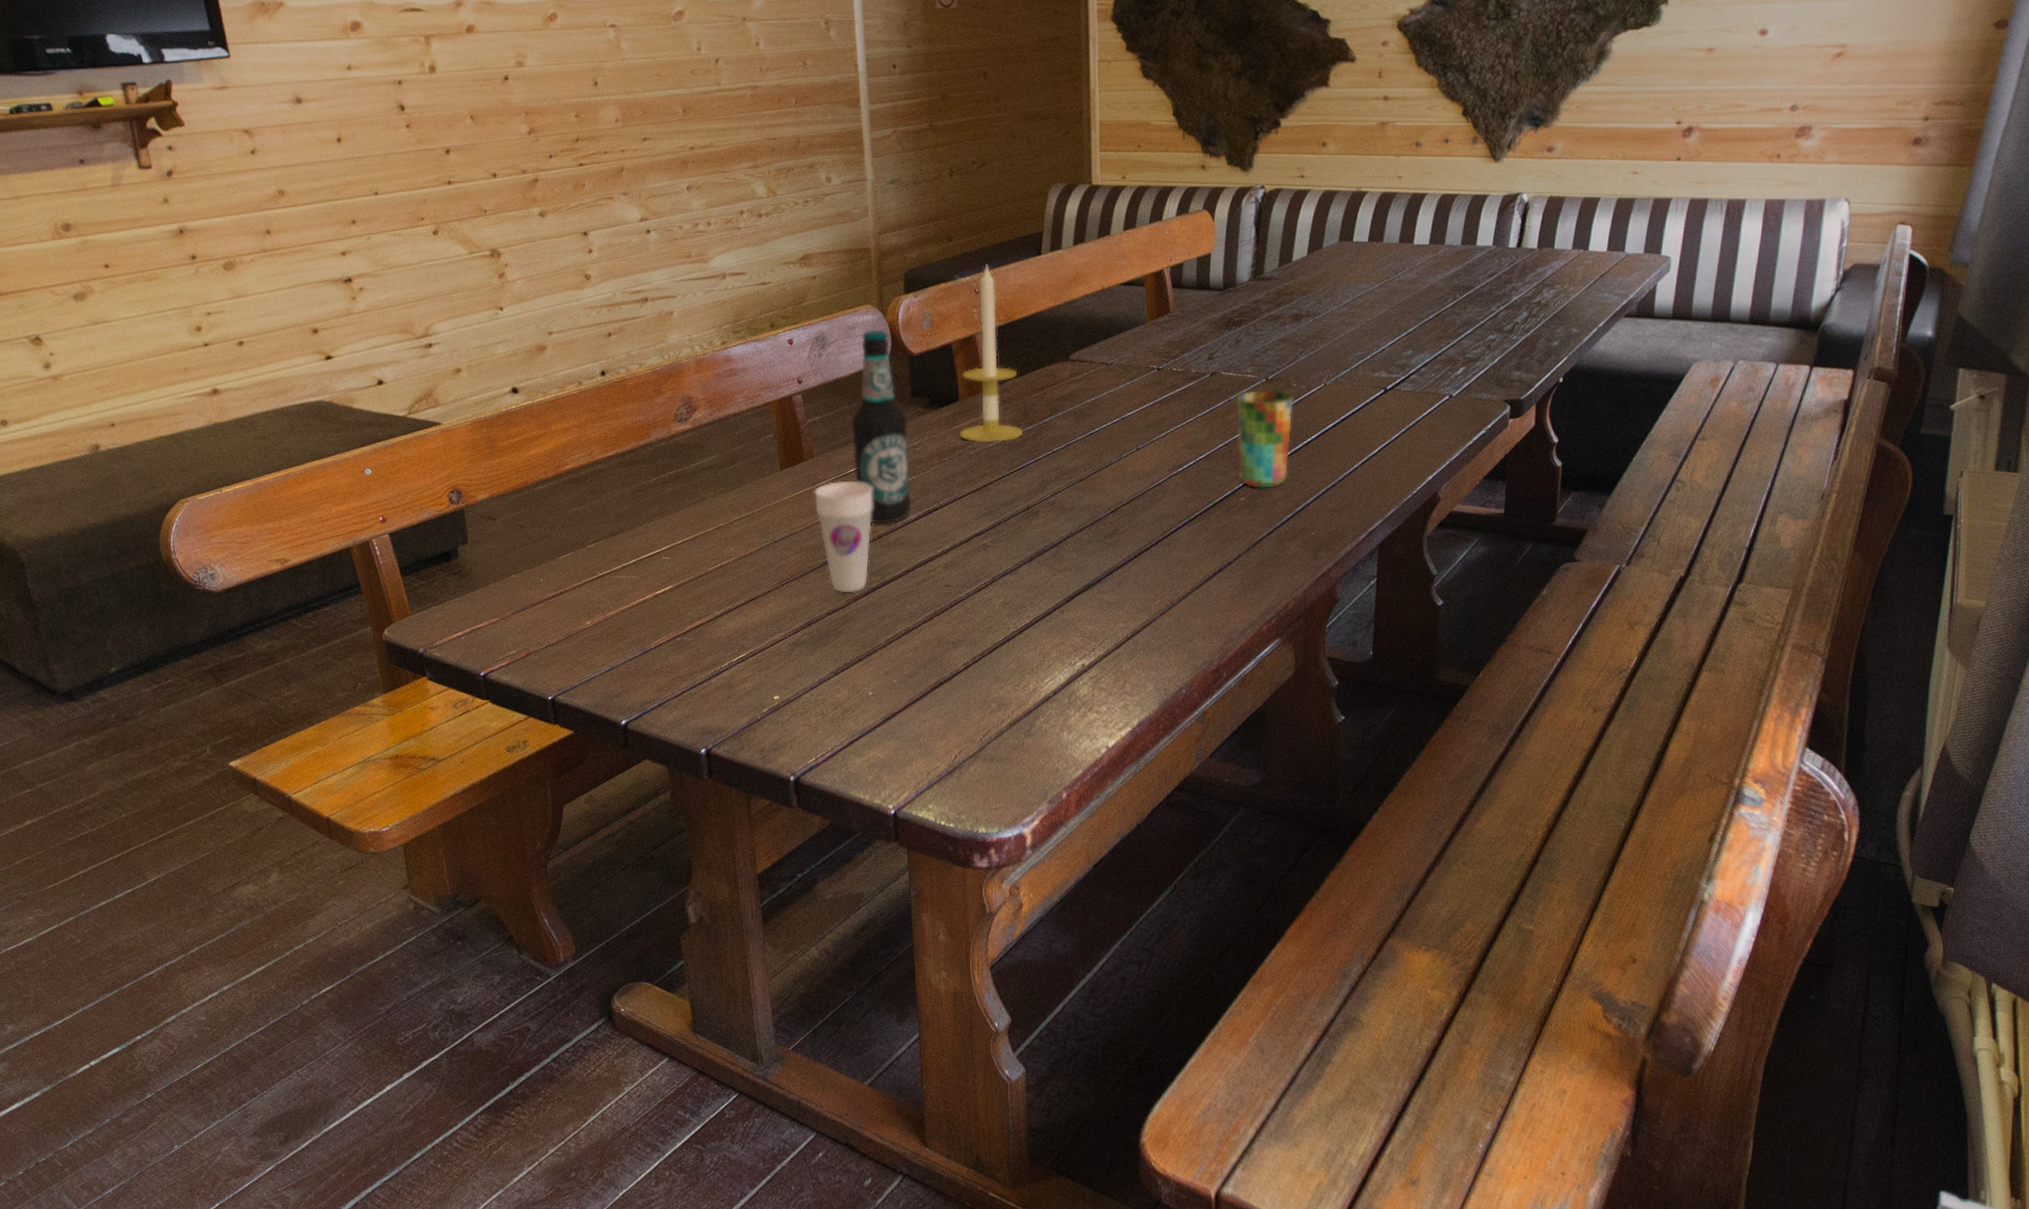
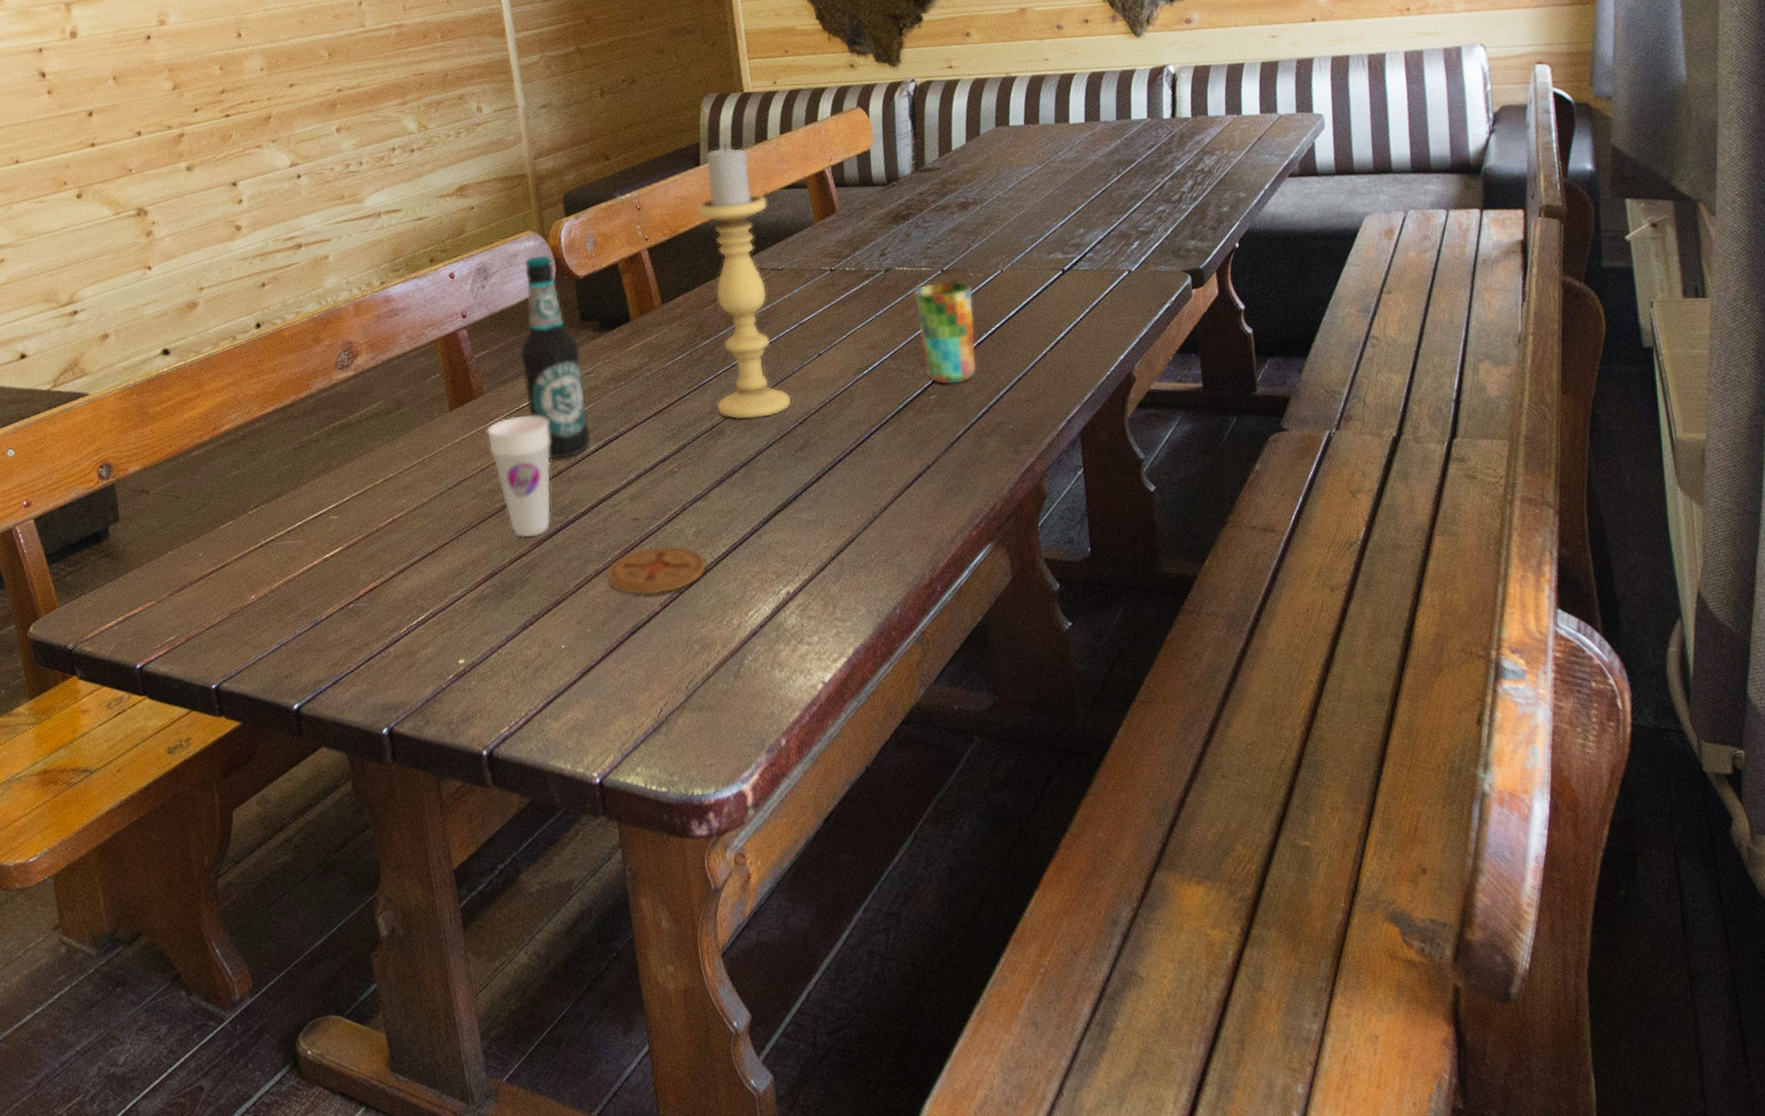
coaster: none [915,613,1009,655] -> present [605,545,706,595]
candle: present [960,264,1024,443] -> none [631,180,701,364]
candle holder: none [1033,235,1106,503] -> present [696,143,792,420]

